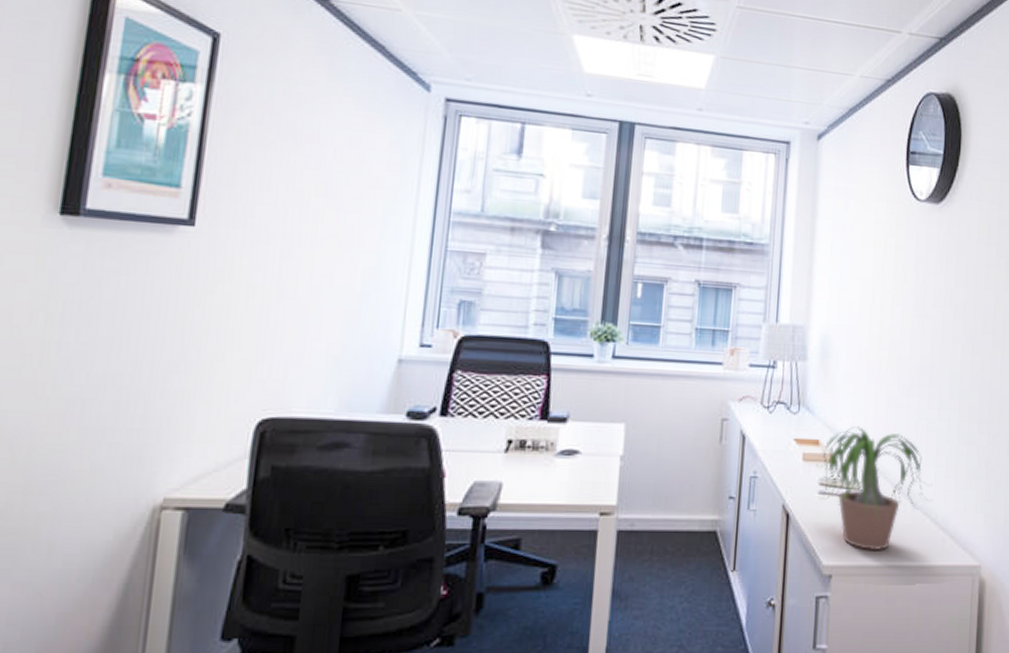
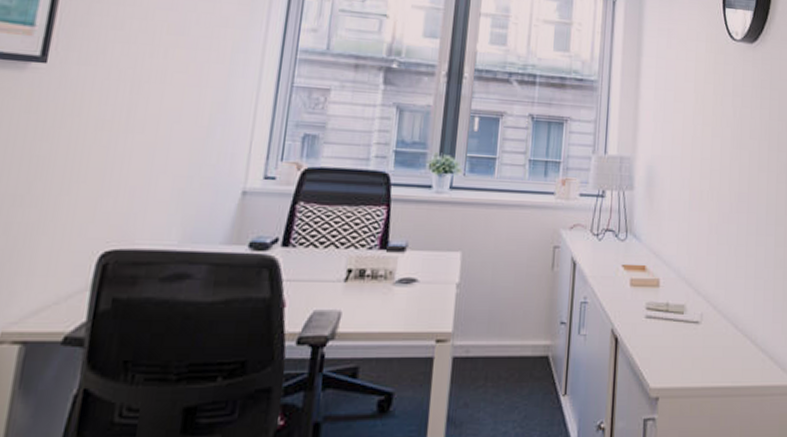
potted plant: present [816,426,933,550] -> none [642,252,752,372]

